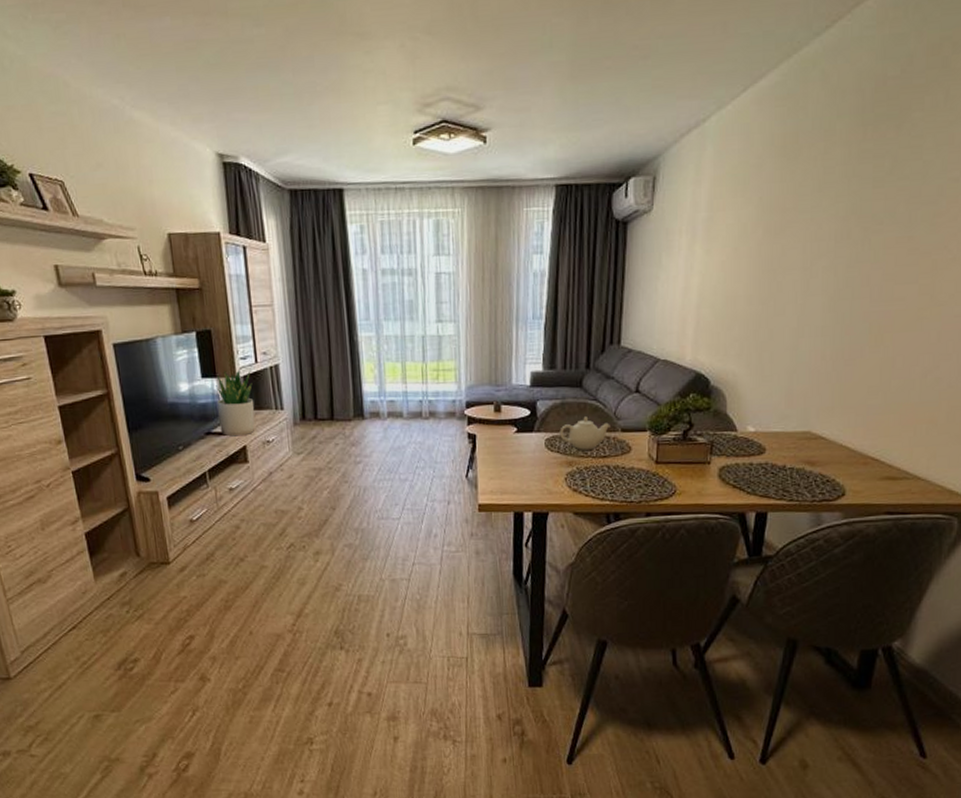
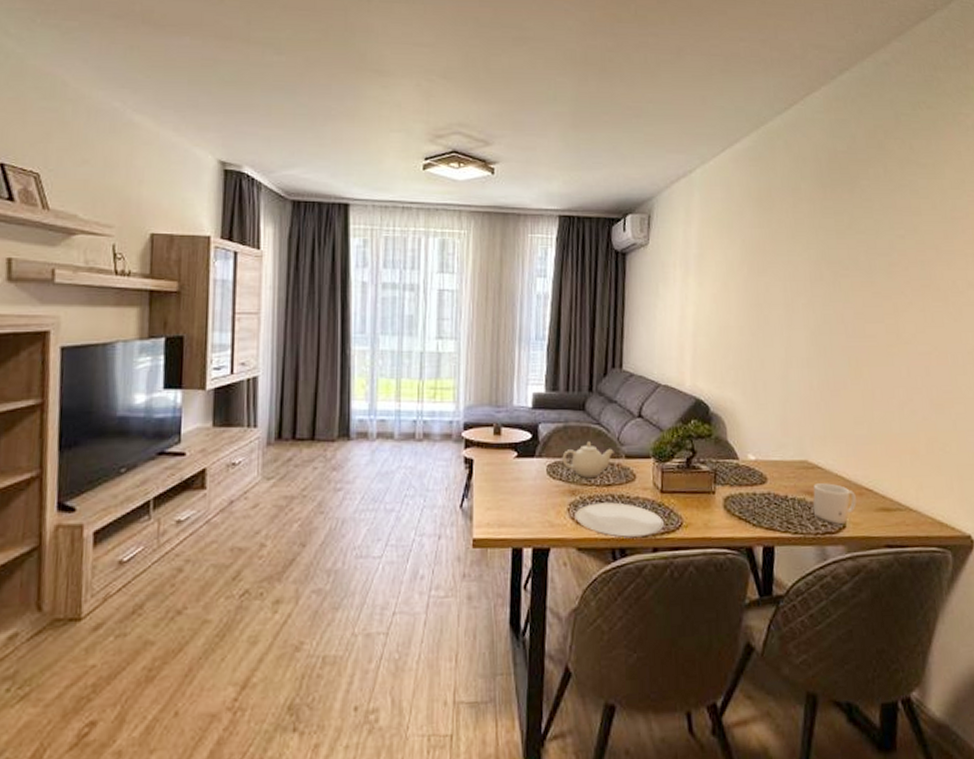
planter: present [216,368,255,437] -> none [176,379,225,458]
plate: none [571,472,657,504] -> present [574,502,664,538]
mug: none [811,453,860,493] -> present [812,483,857,525]

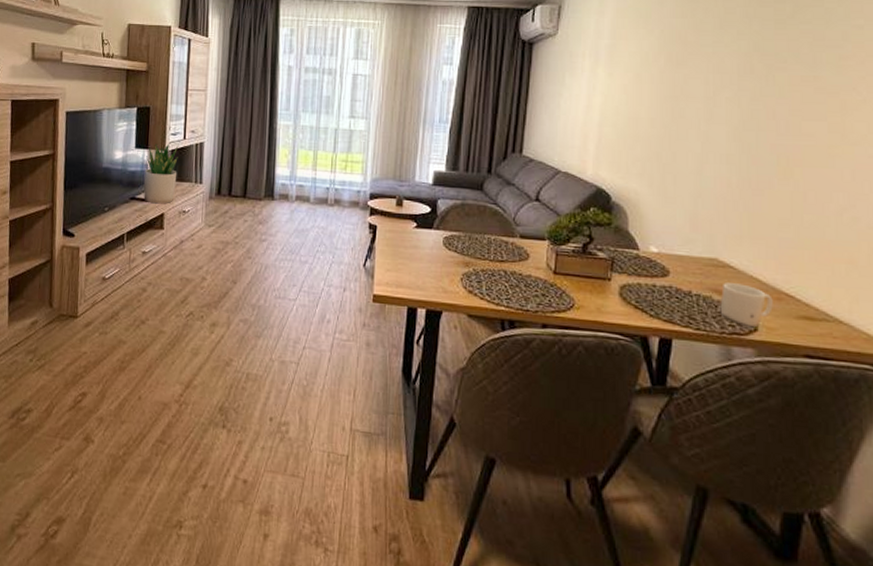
planter: none [176,379,225,458] -> present [143,143,179,204]
teapot: present [562,441,614,479] -> none [458,219,509,254]
plate: present [574,502,664,538] -> none [467,276,555,313]

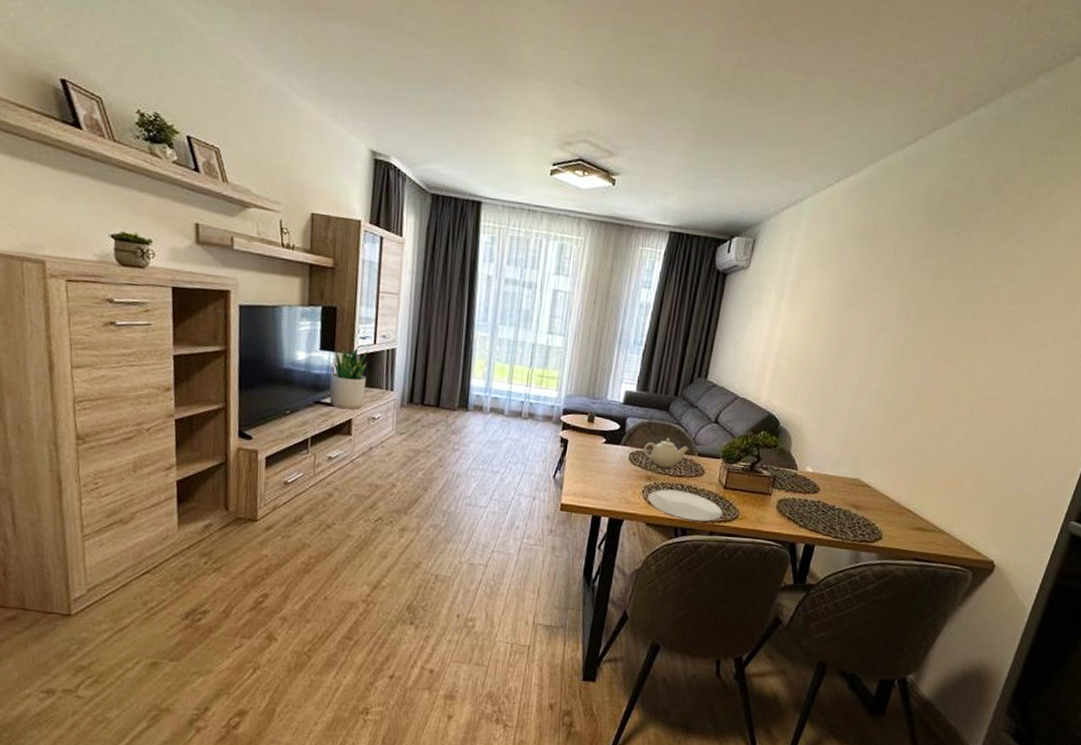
teapot: none [458,219,509,254] -> present [643,437,689,469]
plate: none [467,276,555,313] -> present [647,489,722,523]
mug: present [720,283,773,328] -> none [855,499,897,536]

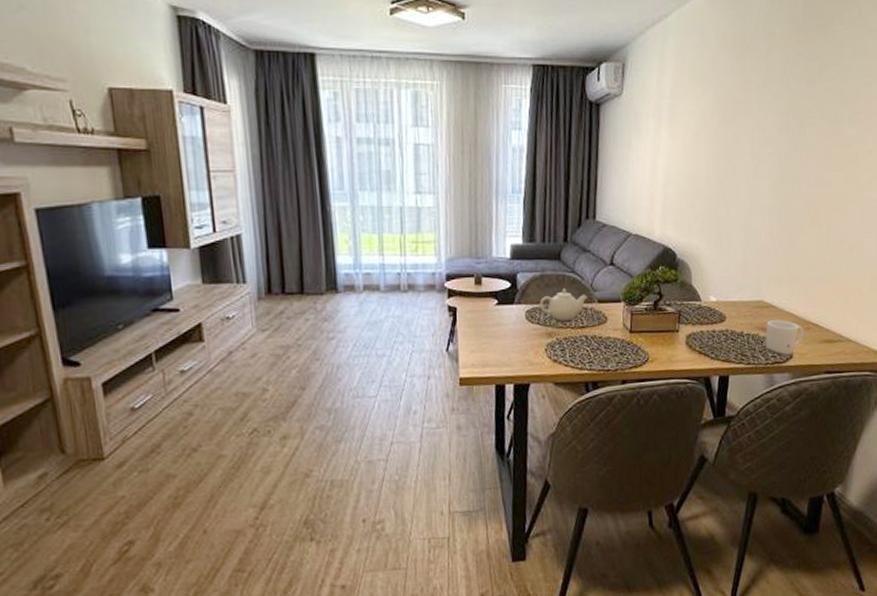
planter: present [329,347,369,410] -> none [165,238,212,313]
plate: present [647,489,722,523] -> none [551,342,632,373]
mug: none [855,499,897,536] -> present [765,320,804,356]

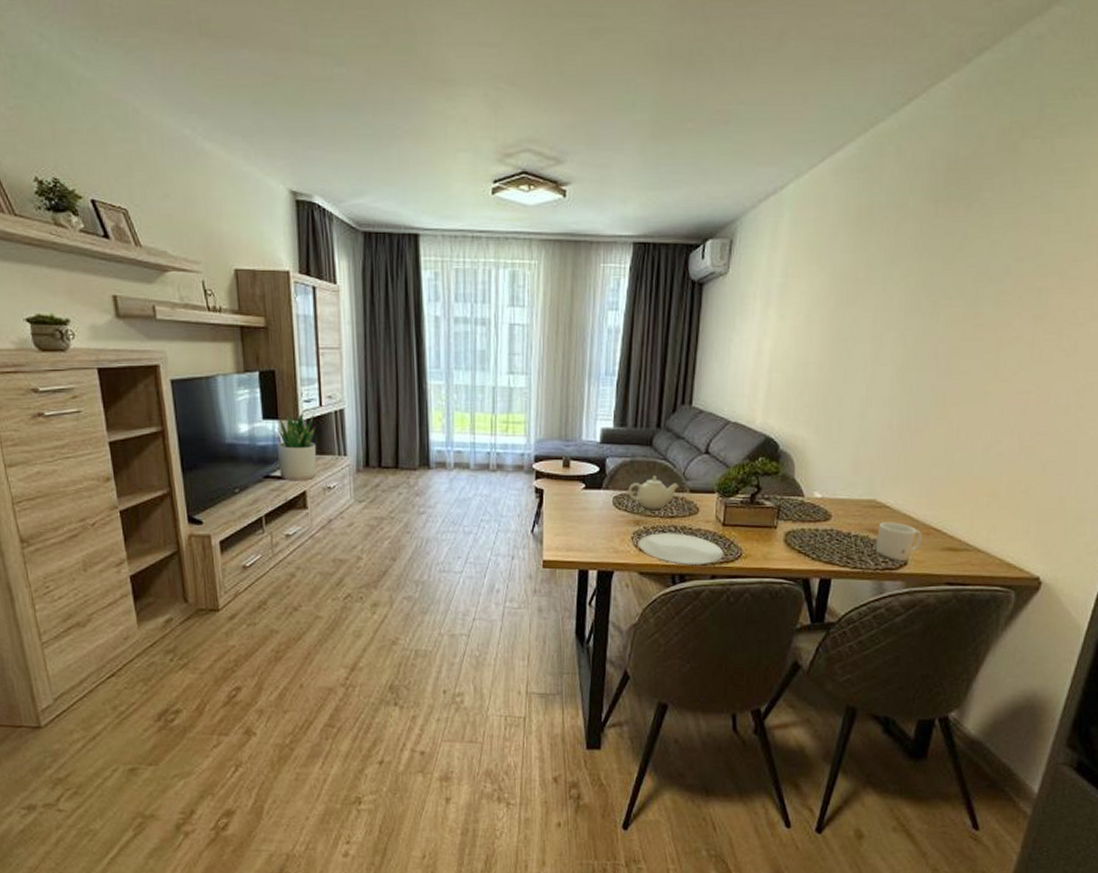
planter: none [165,238,212,313] -> present [277,411,317,481]
plate: none [551,342,632,373] -> present [638,533,723,566]

